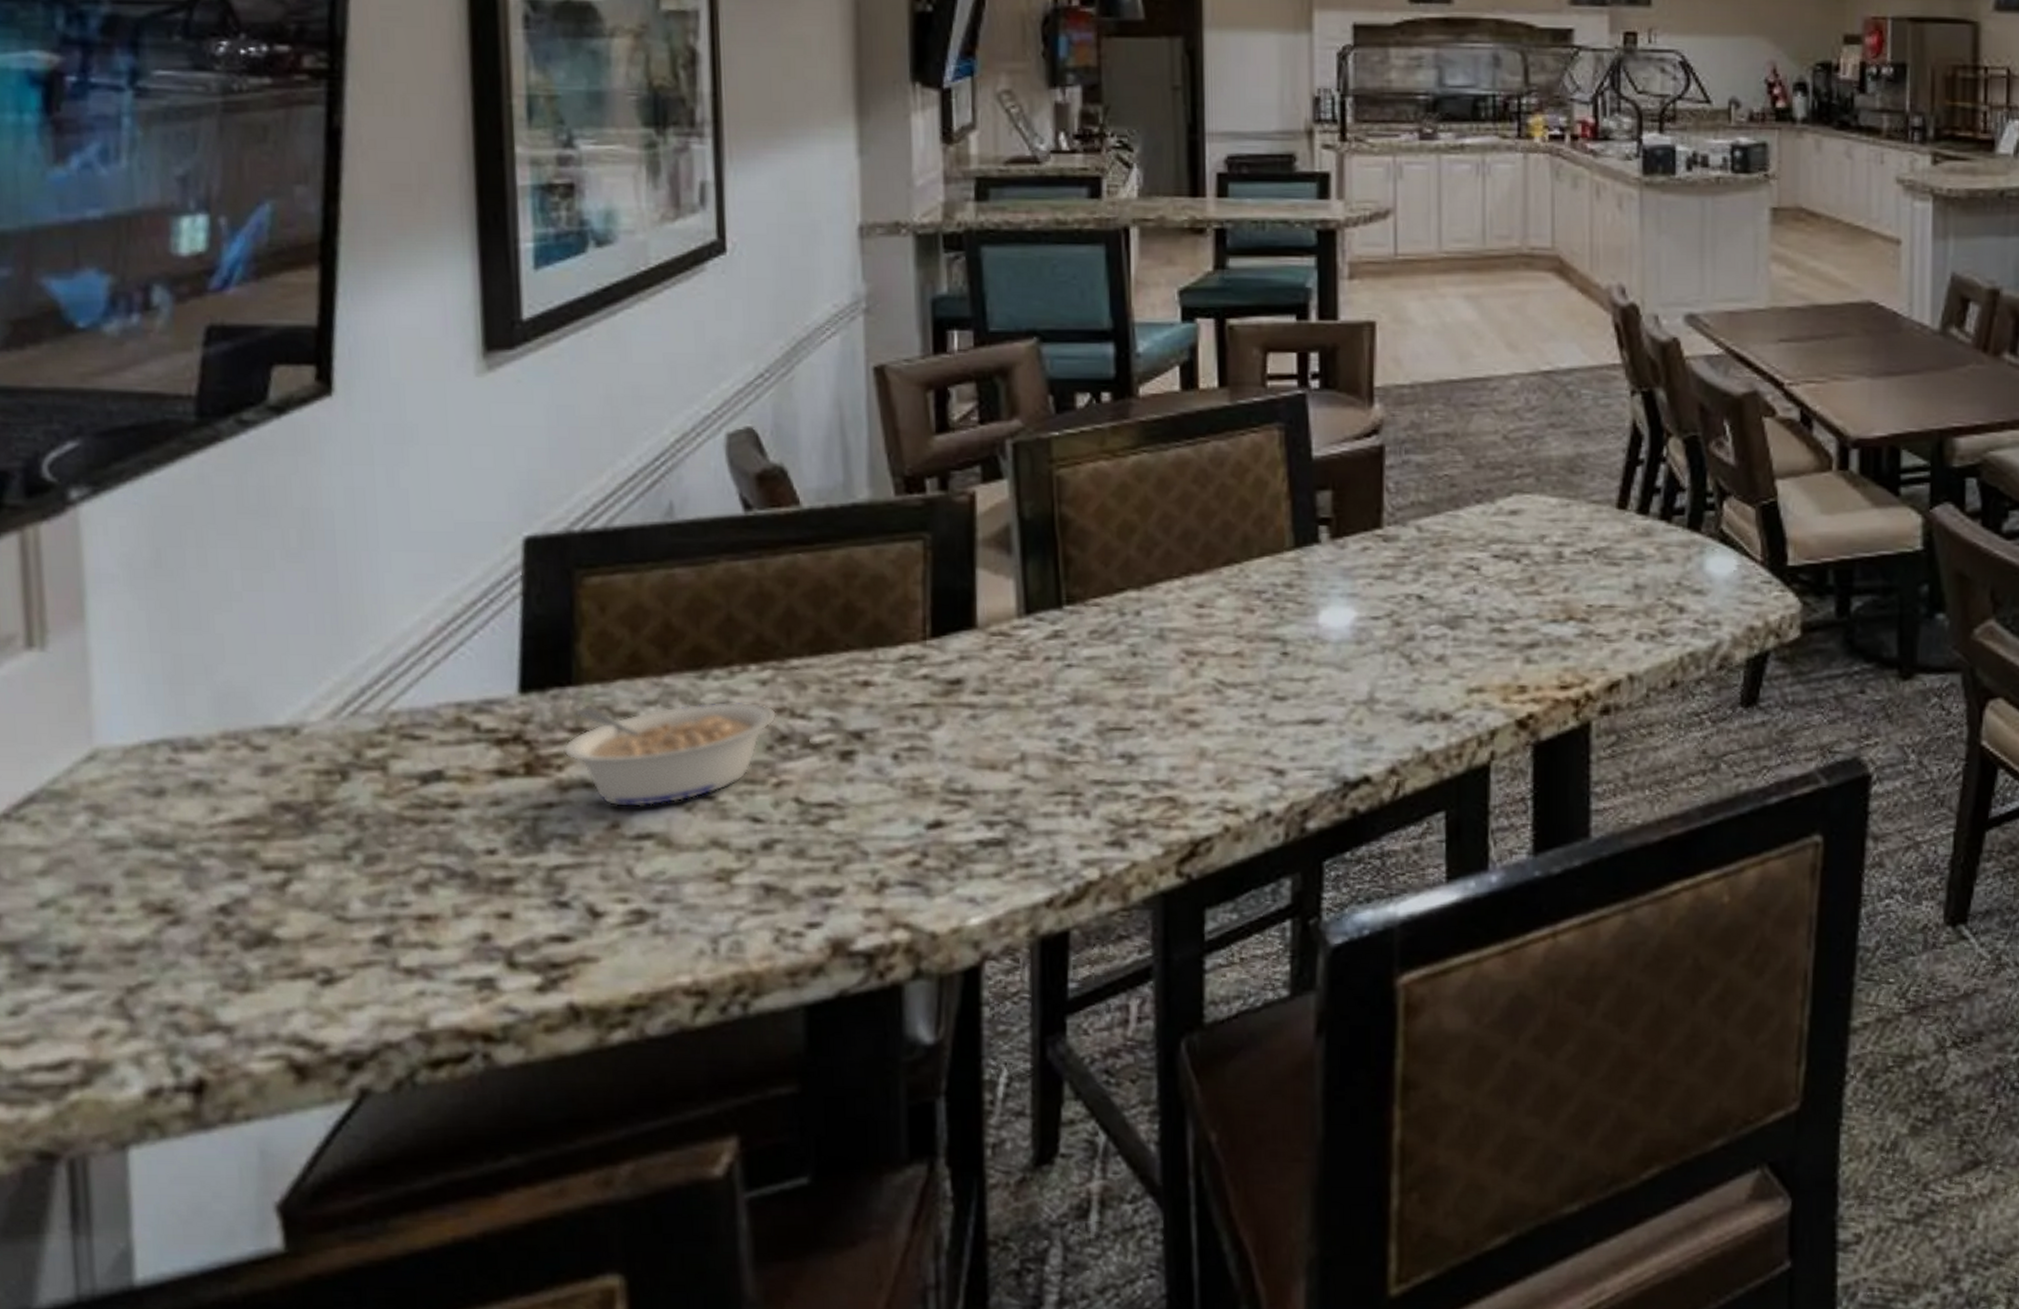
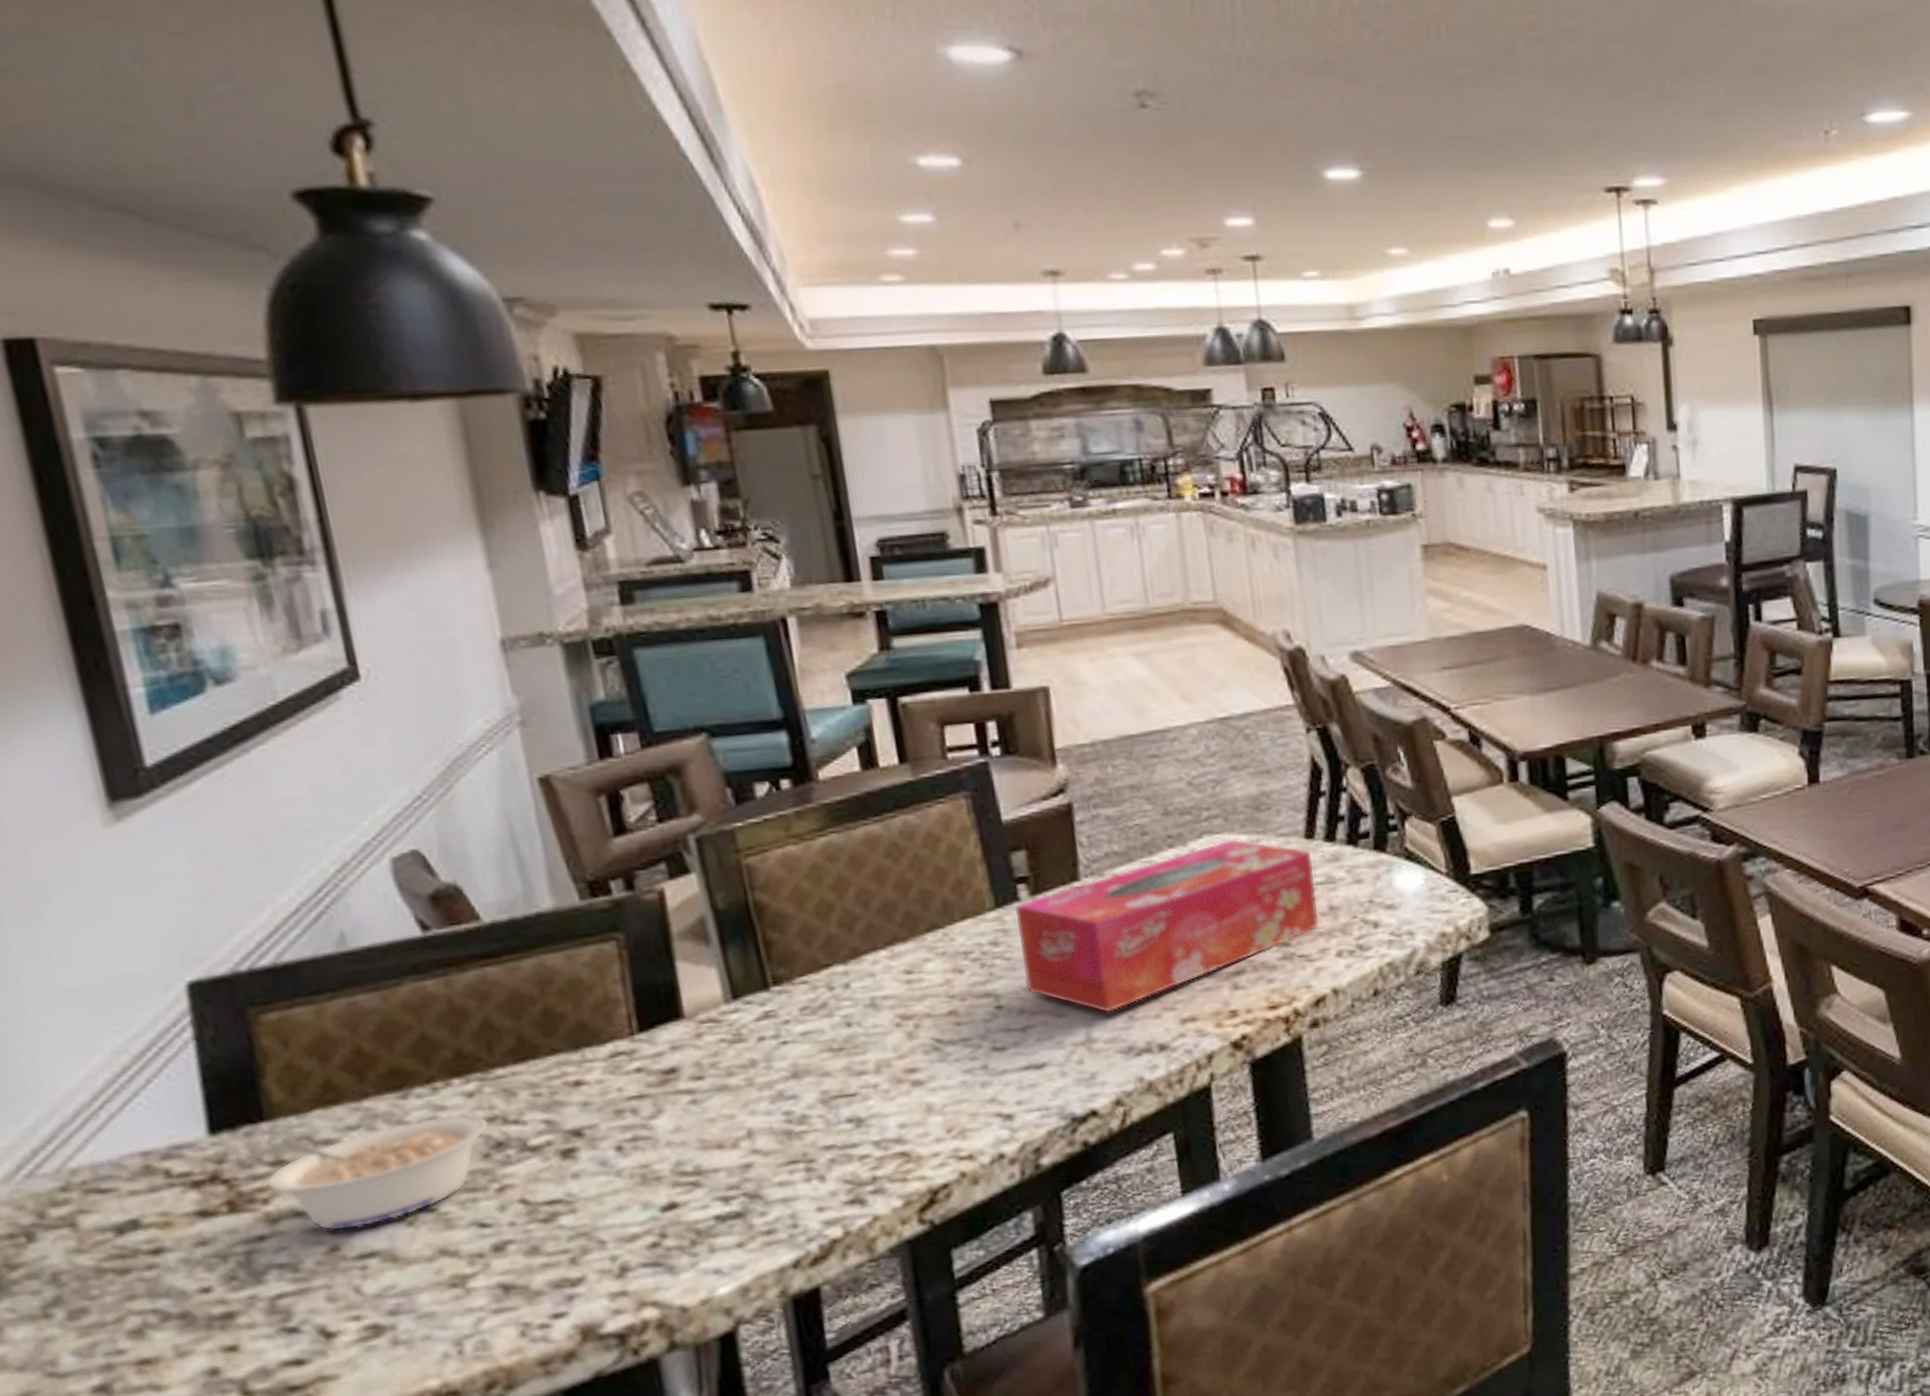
tissue box: none [1312,501,1621,674] -> present [1013,839,1318,1014]

